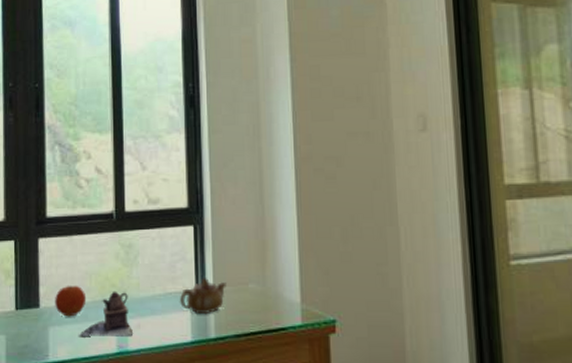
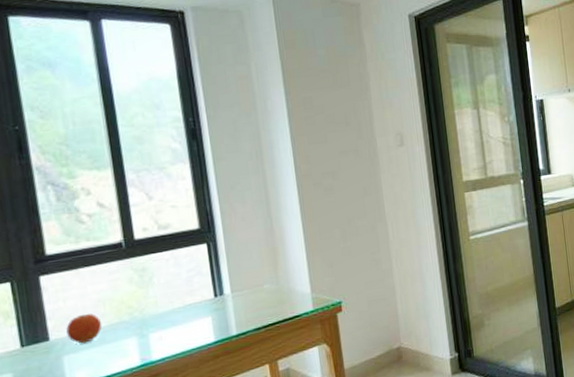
teapot: present [78,291,133,337] -> none [97,311,155,360]
teapot: present [179,278,226,315] -> none [199,286,243,318]

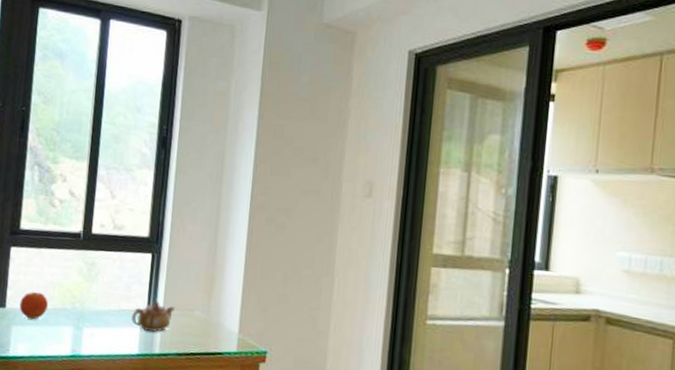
teapot: none [199,286,243,318] -> present [130,300,175,333]

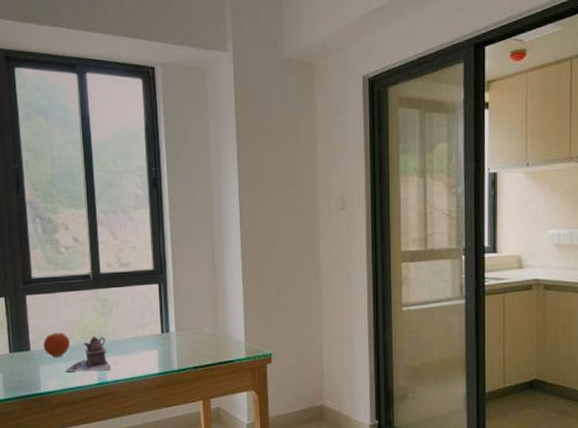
teapot: none [37,301,86,343] -> present [65,336,110,373]
teapot: present [130,300,175,333] -> none [148,324,186,352]

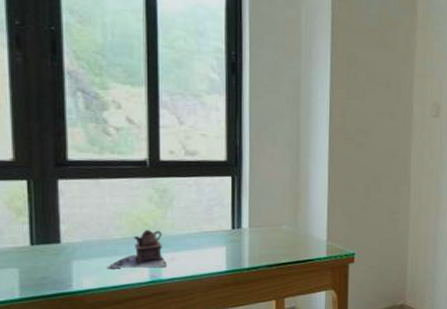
fruit: present [43,332,71,357] -> none [79,223,116,252]

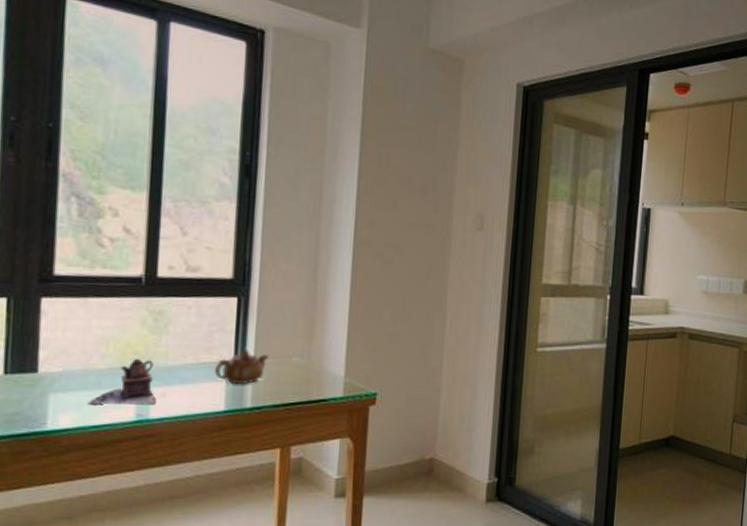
teapot: none [215,220,261,250] -> present [213,349,269,385]

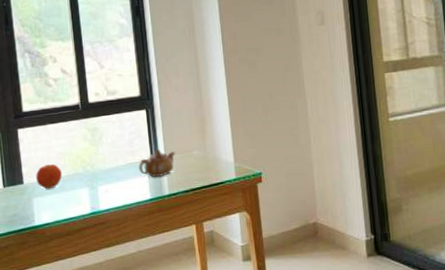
fruit: none [59,349,101,384] -> present [36,164,63,189]
teapot: present [87,358,156,405] -> none [58,165,103,204]

